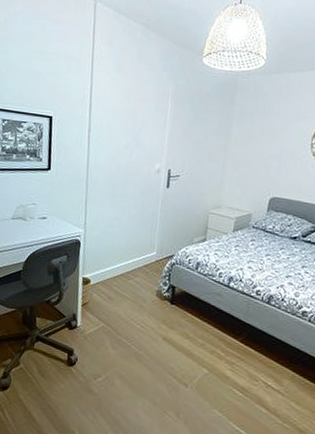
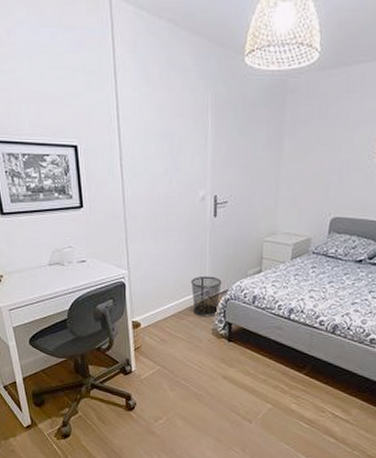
waste bin: none [140,240,170,279] -> present [190,275,222,316]

